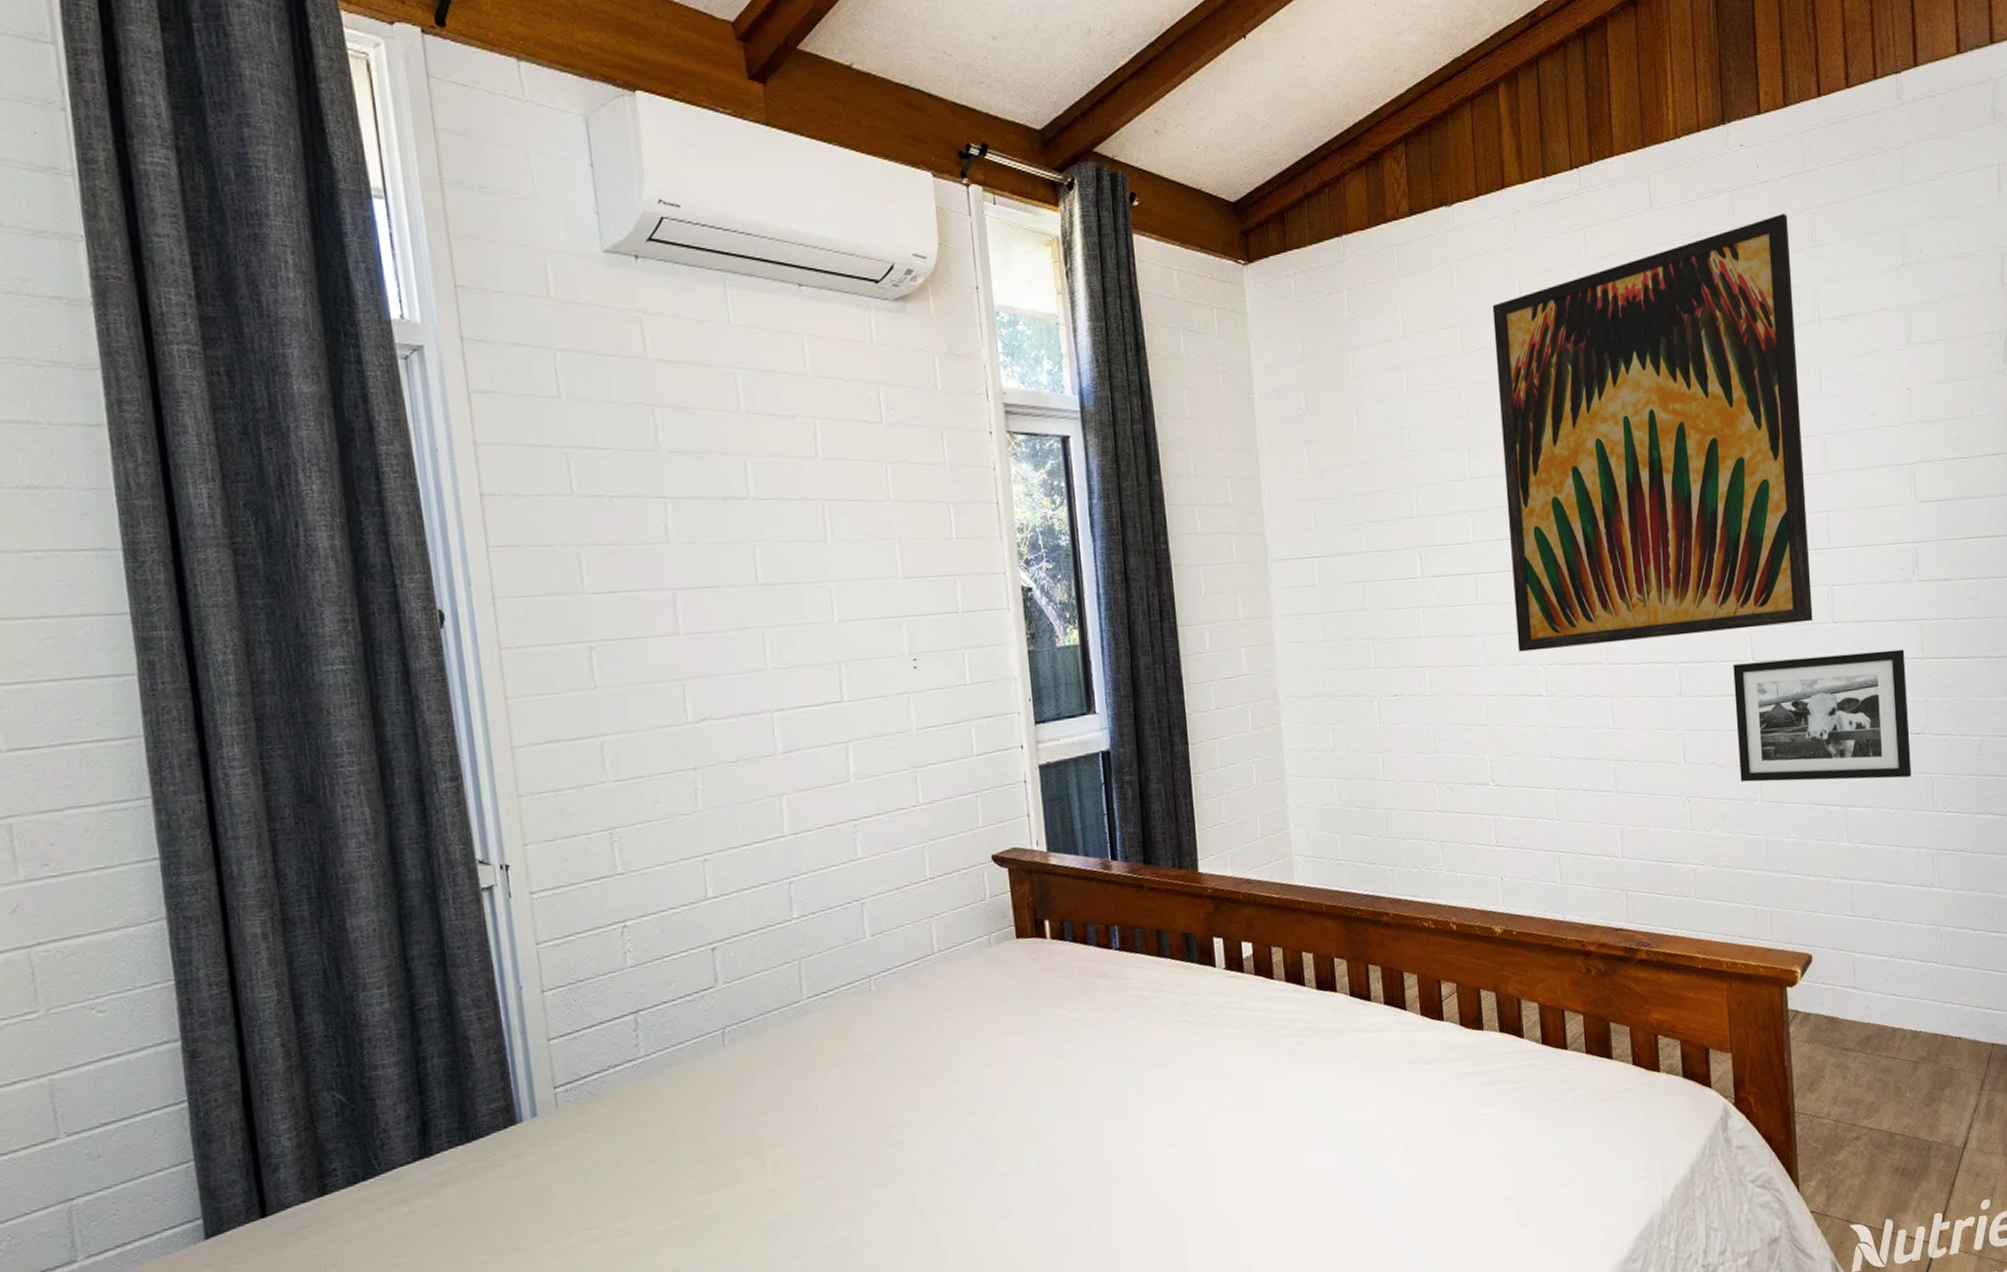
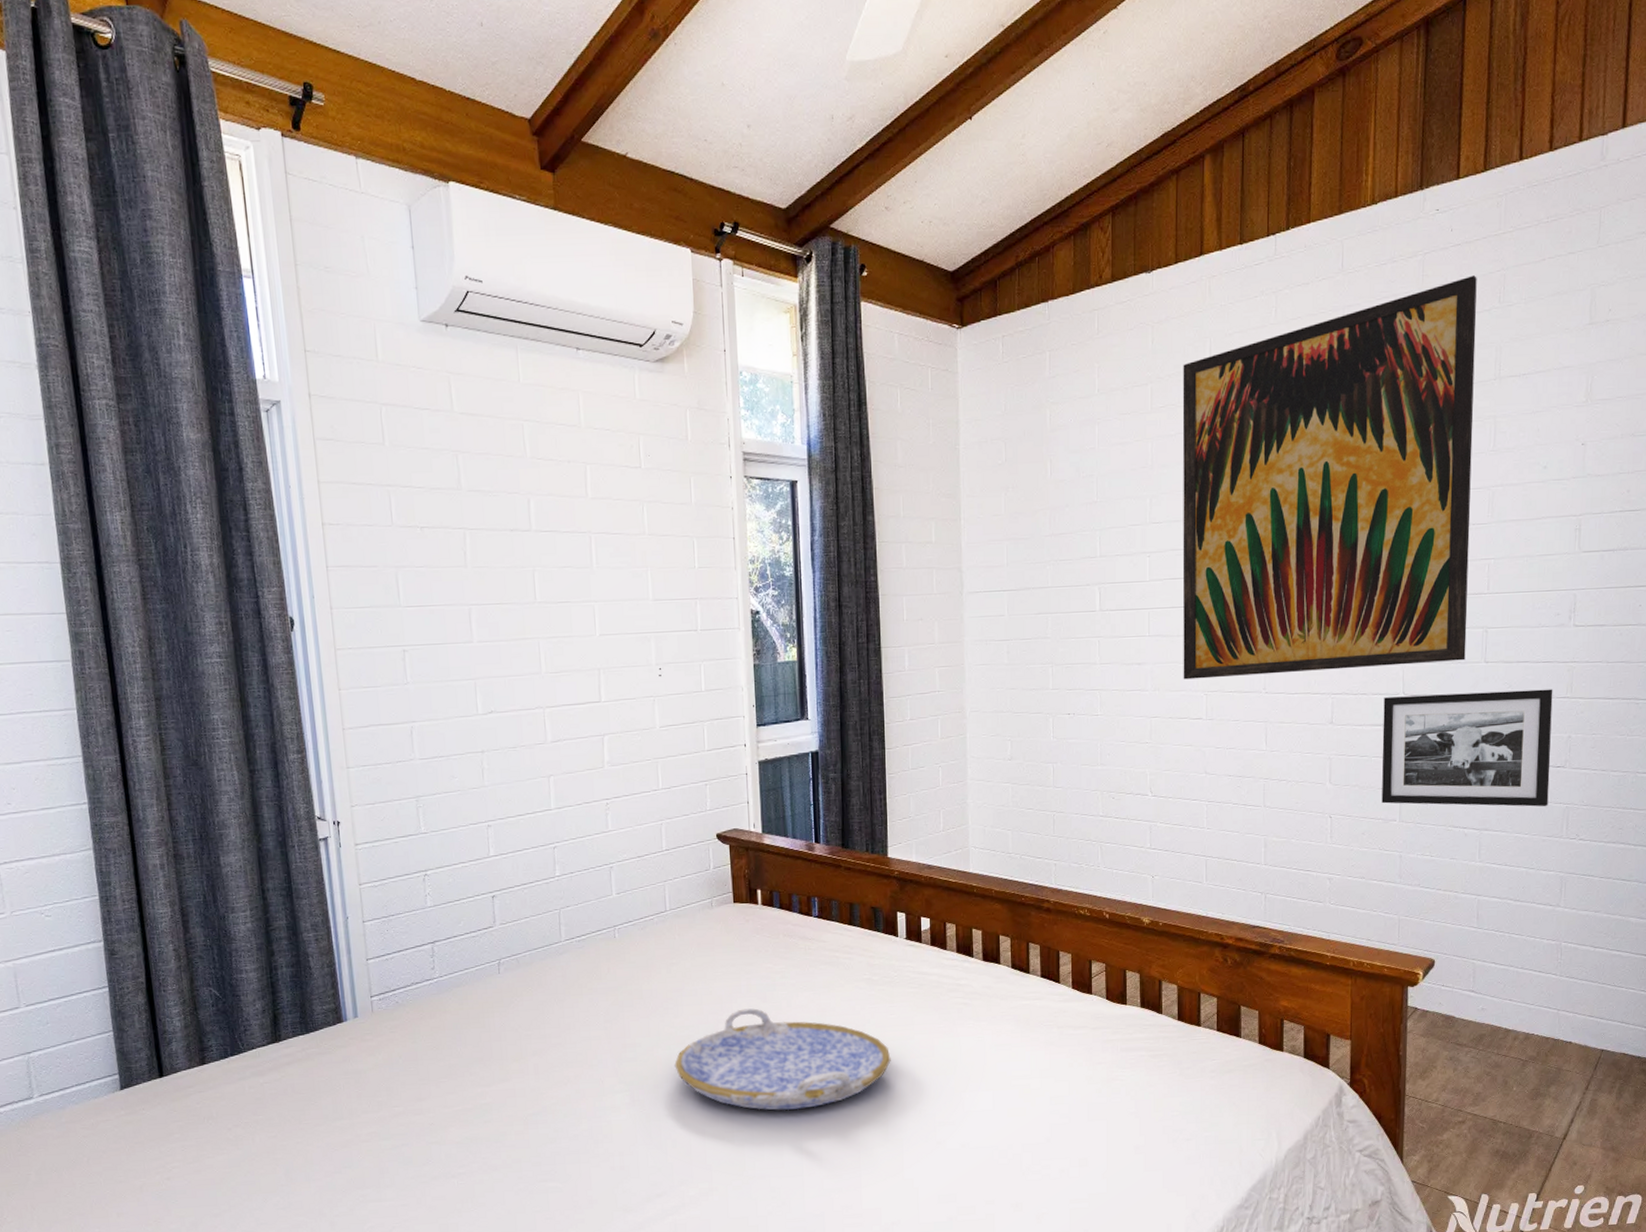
serving tray: none [951,1066,1216,1193] -> present [674,1008,891,1111]

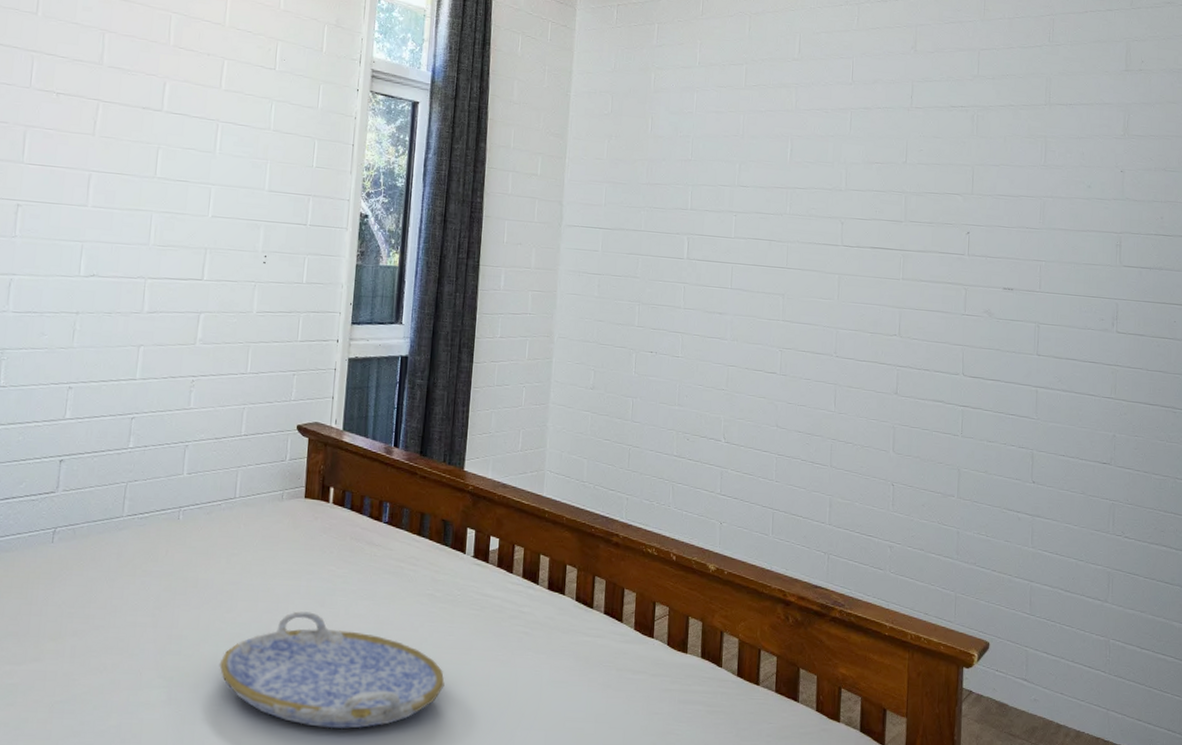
wall art: present [1182,275,1477,680] -> none [760,15,1030,351]
picture frame: present [1381,689,1553,807] -> none [941,376,1099,501]

